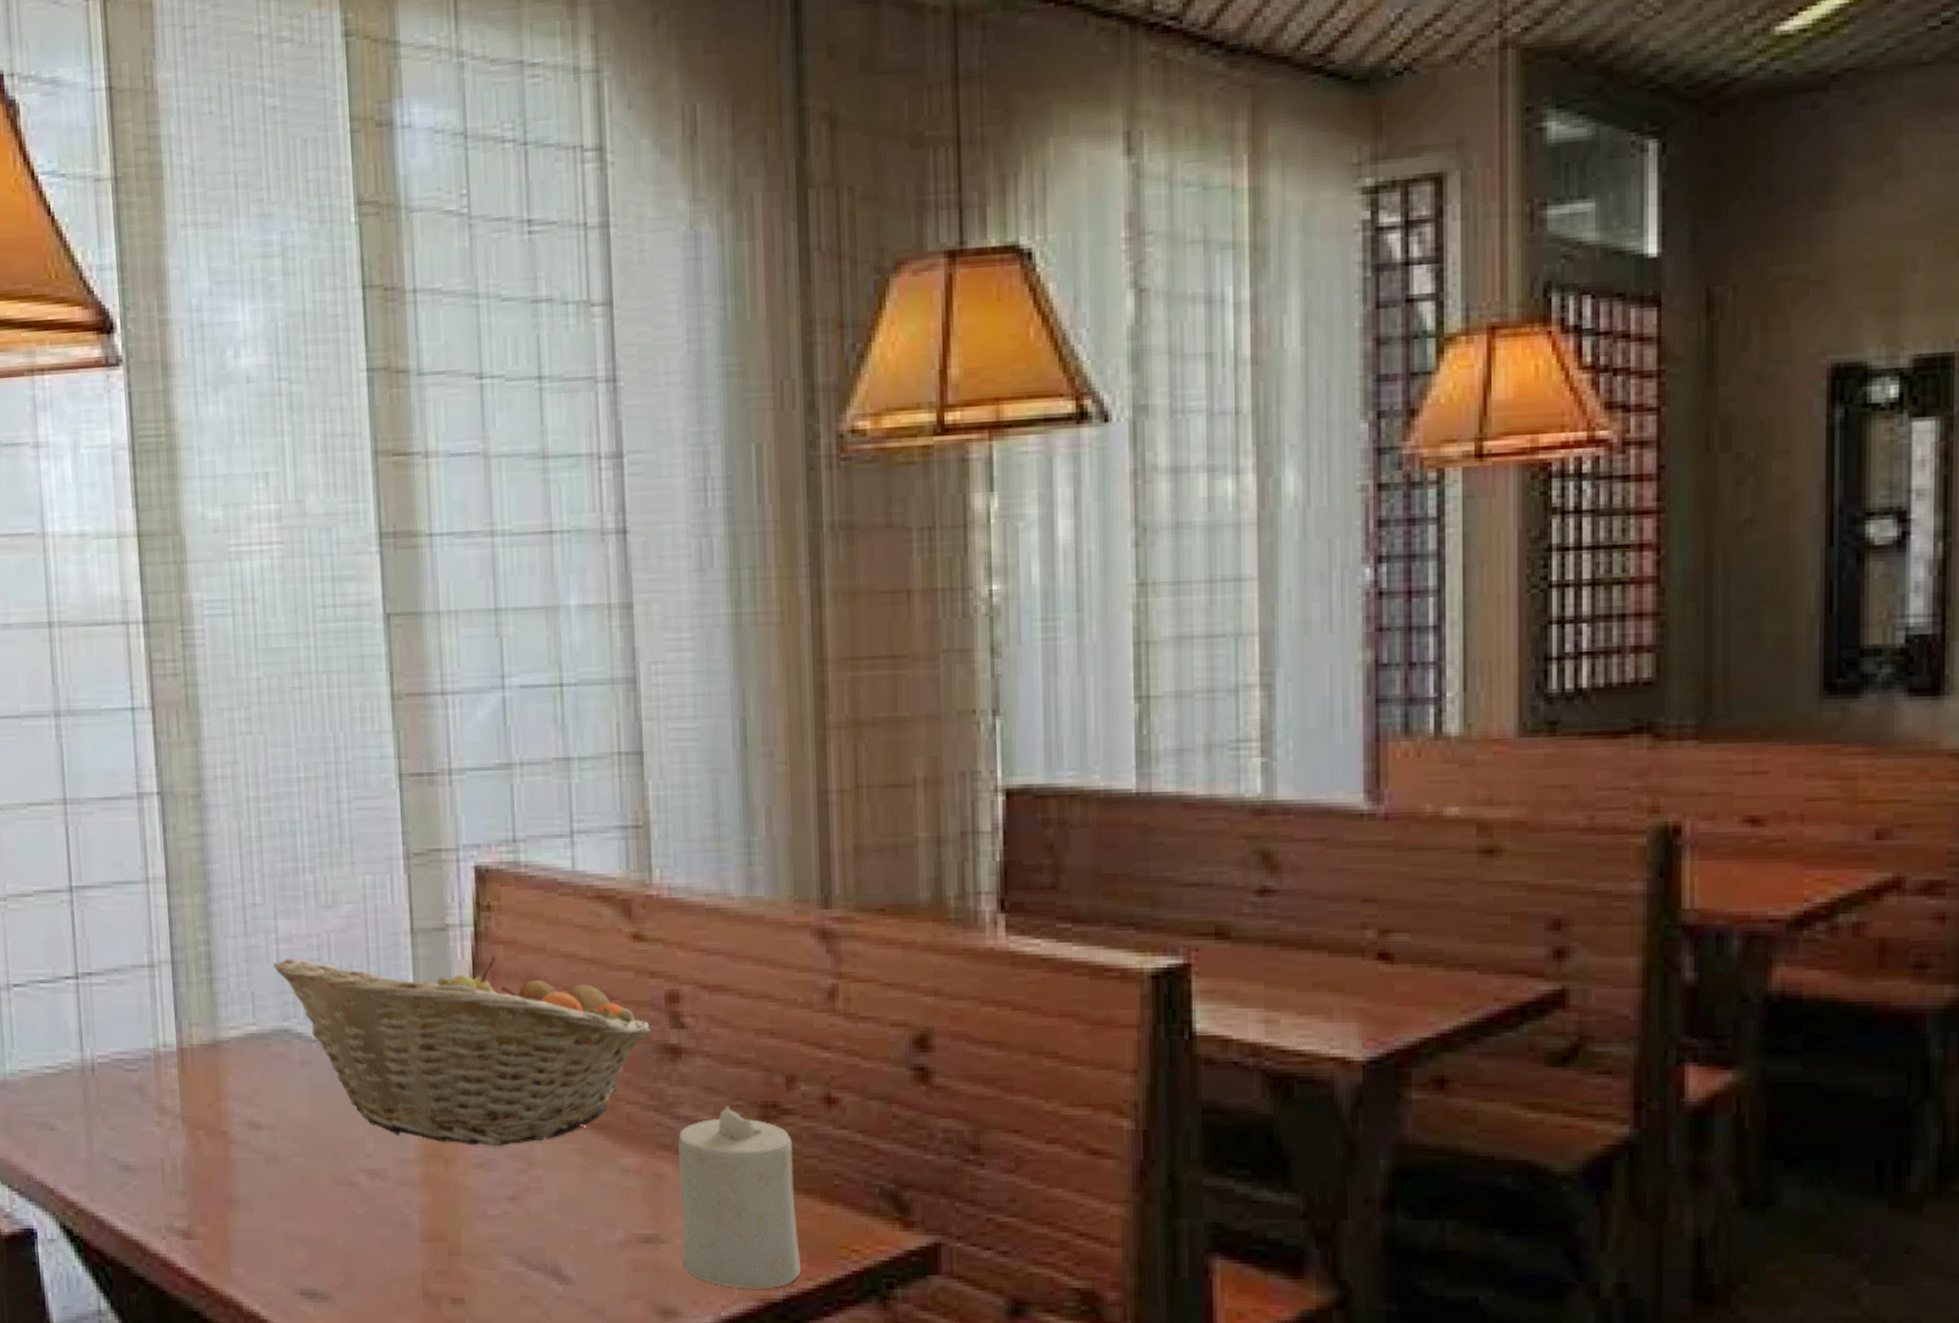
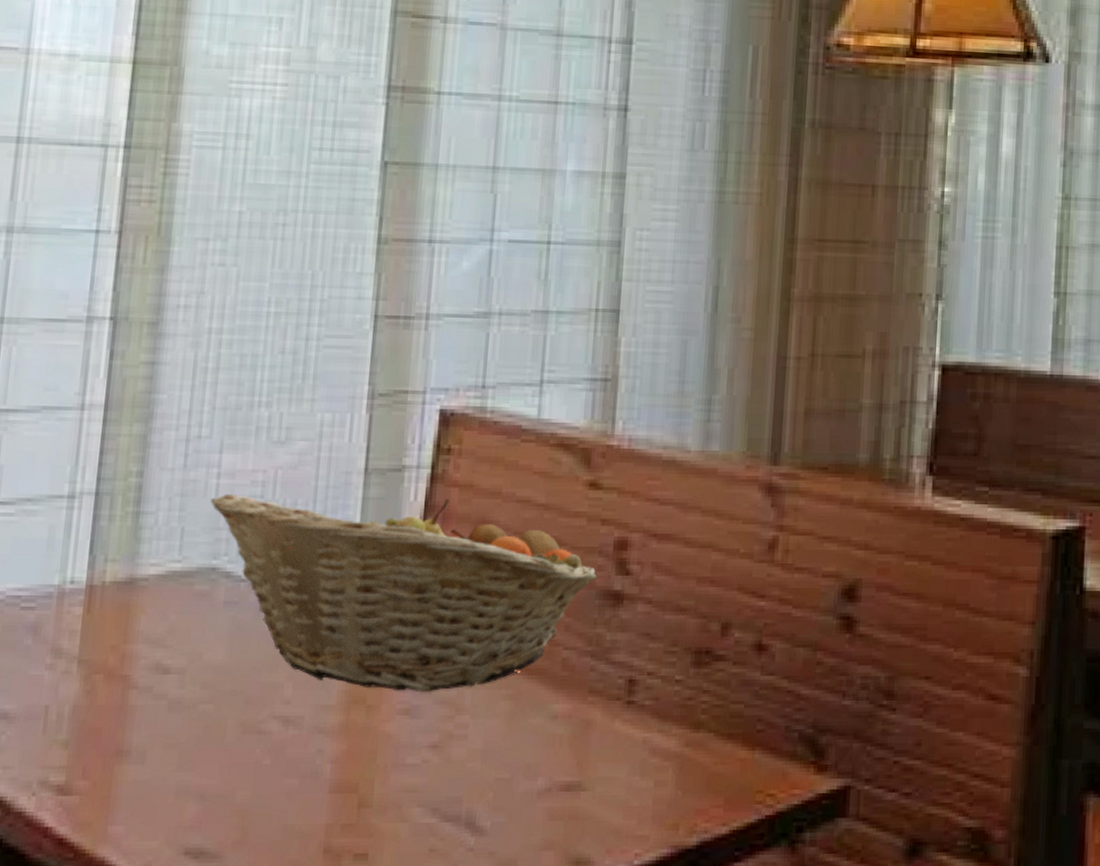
candle: present [678,1106,801,1289] -> none [602,652,721,836]

